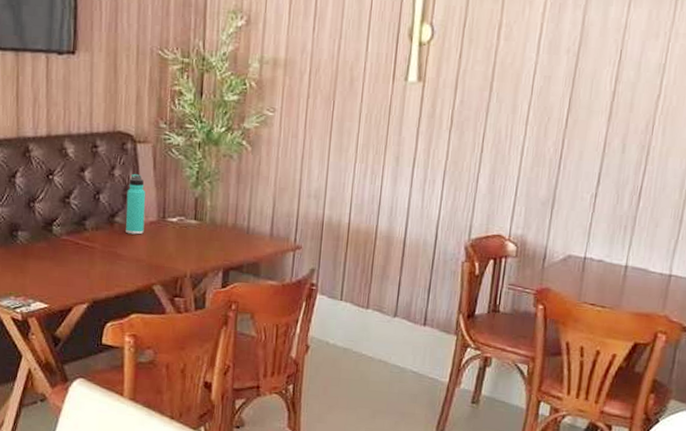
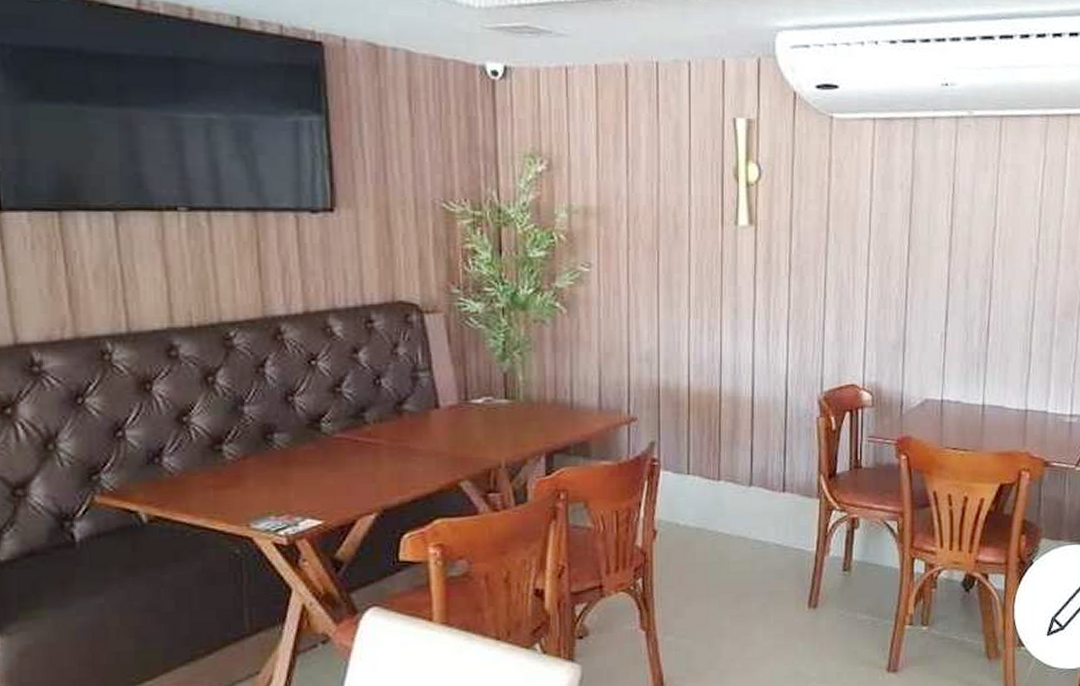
thermos bottle: present [126,173,146,235] -> none [416,350,442,423]

